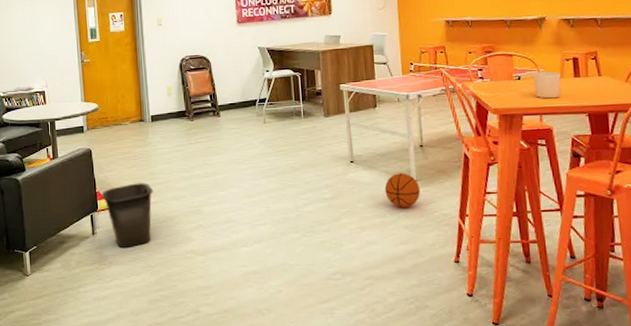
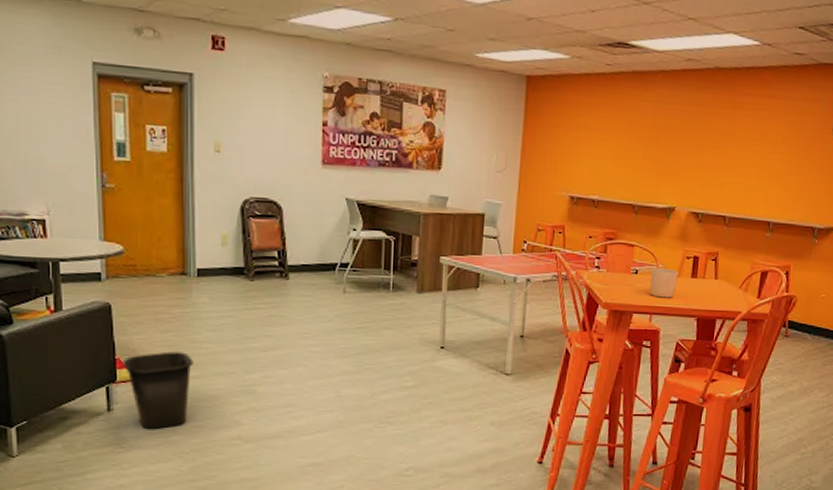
basketball: present [384,173,420,209] -> none [475,364,513,404]

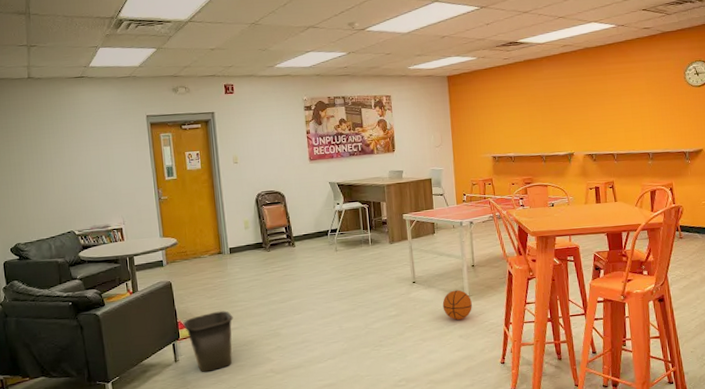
basketball: none [475,364,513,404] -> present [442,290,472,321]
mug: present [649,268,679,298] -> none [564,199,586,222]

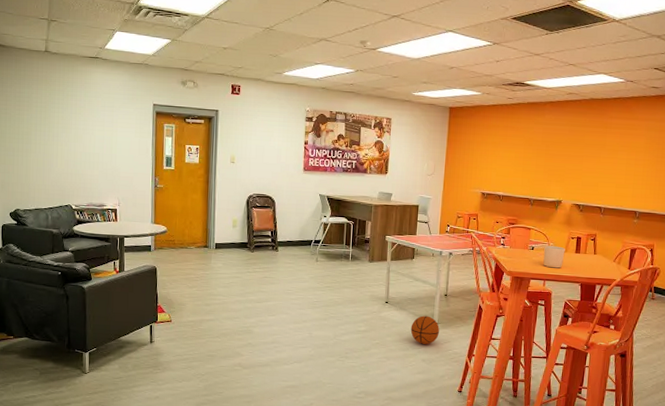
waste bin: present [183,311,233,373] -> none [162,301,210,357]
mug: none [564,199,586,222] -> present [543,245,565,268]

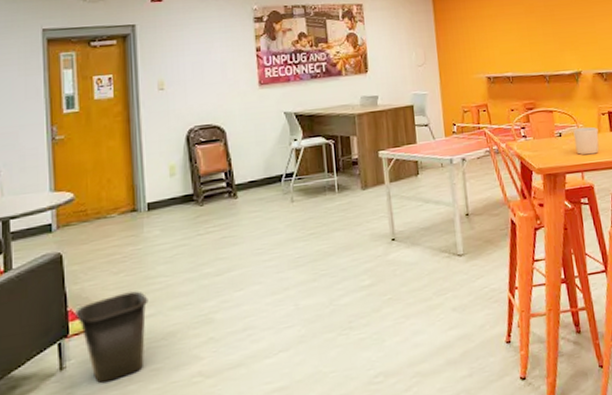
waste bin: none [162,301,210,357] -> present [75,291,148,384]
basketball: present [410,316,439,345] -> none [430,247,468,288]

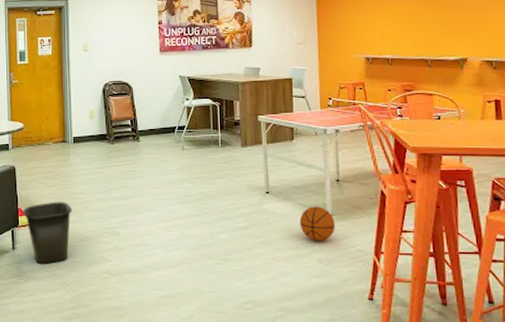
basketball: none [430,247,468,288] -> present [299,206,335,242]
mug: present [573,126,600,155] -> none [454,113,483,140]

